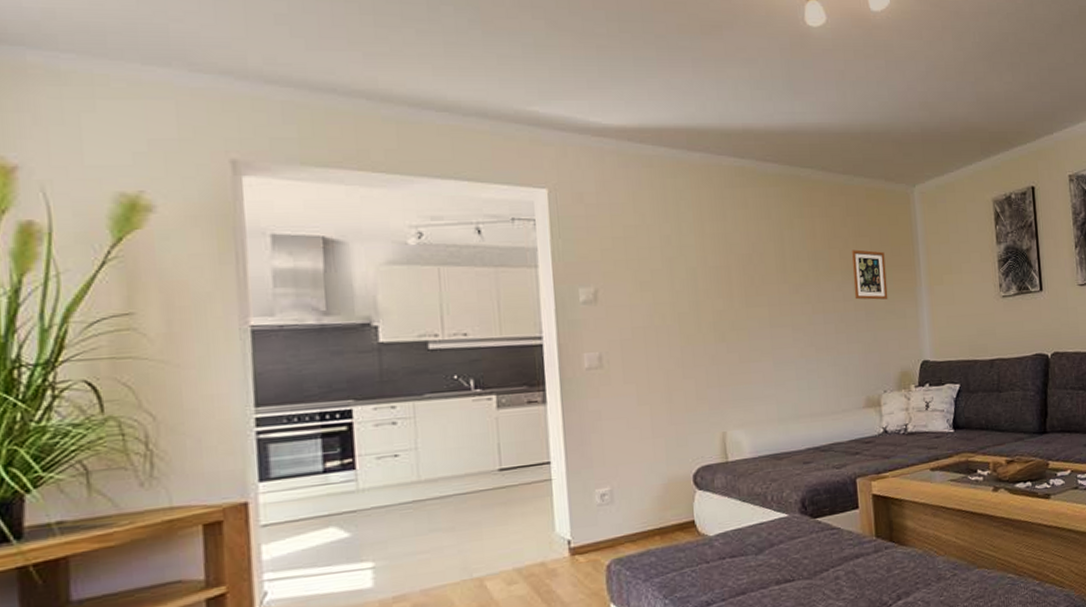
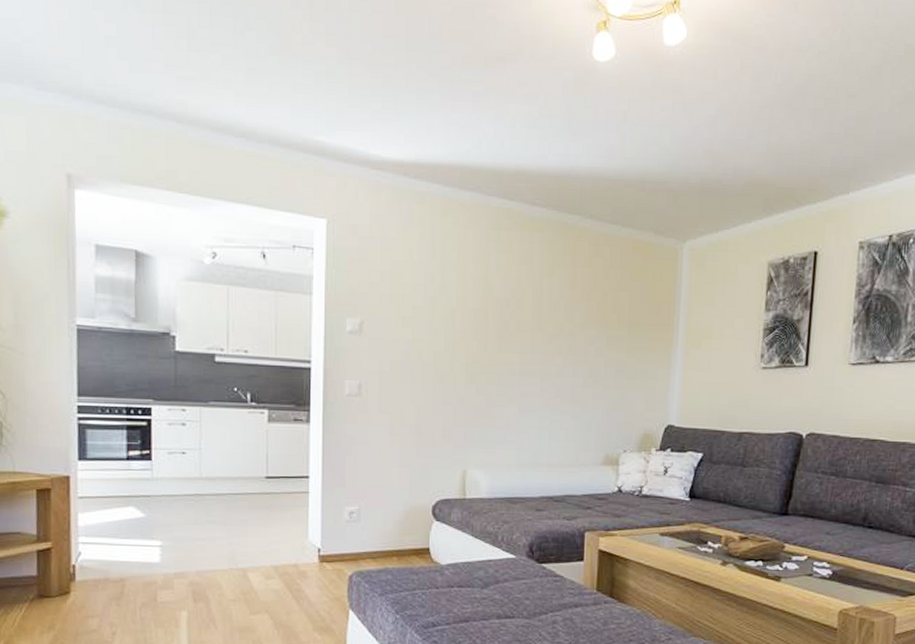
picture frame: present [852,249,888,300] -> none [607,304,643,358]

